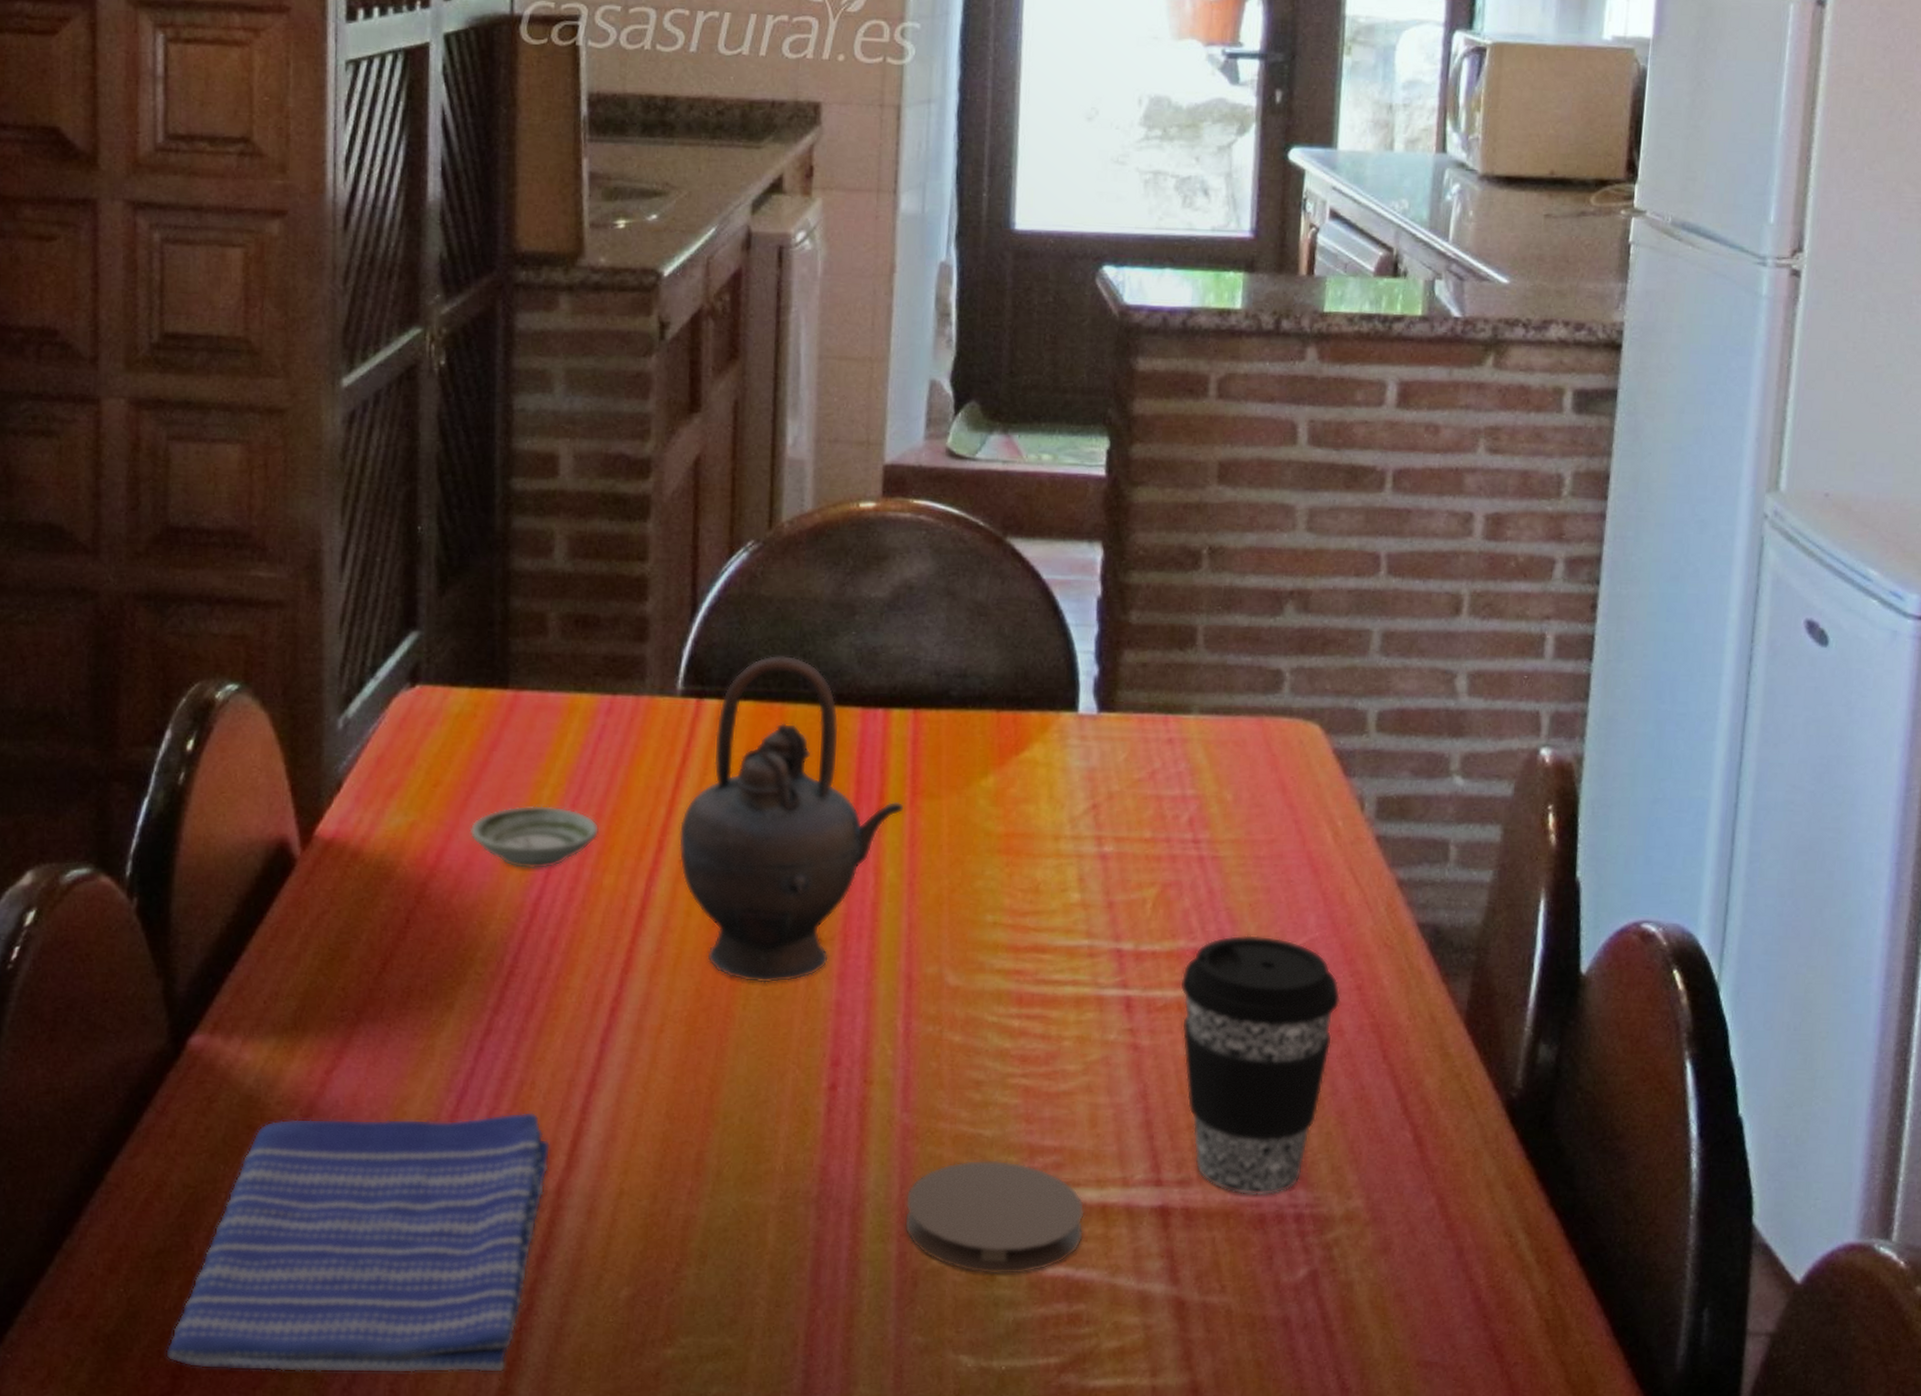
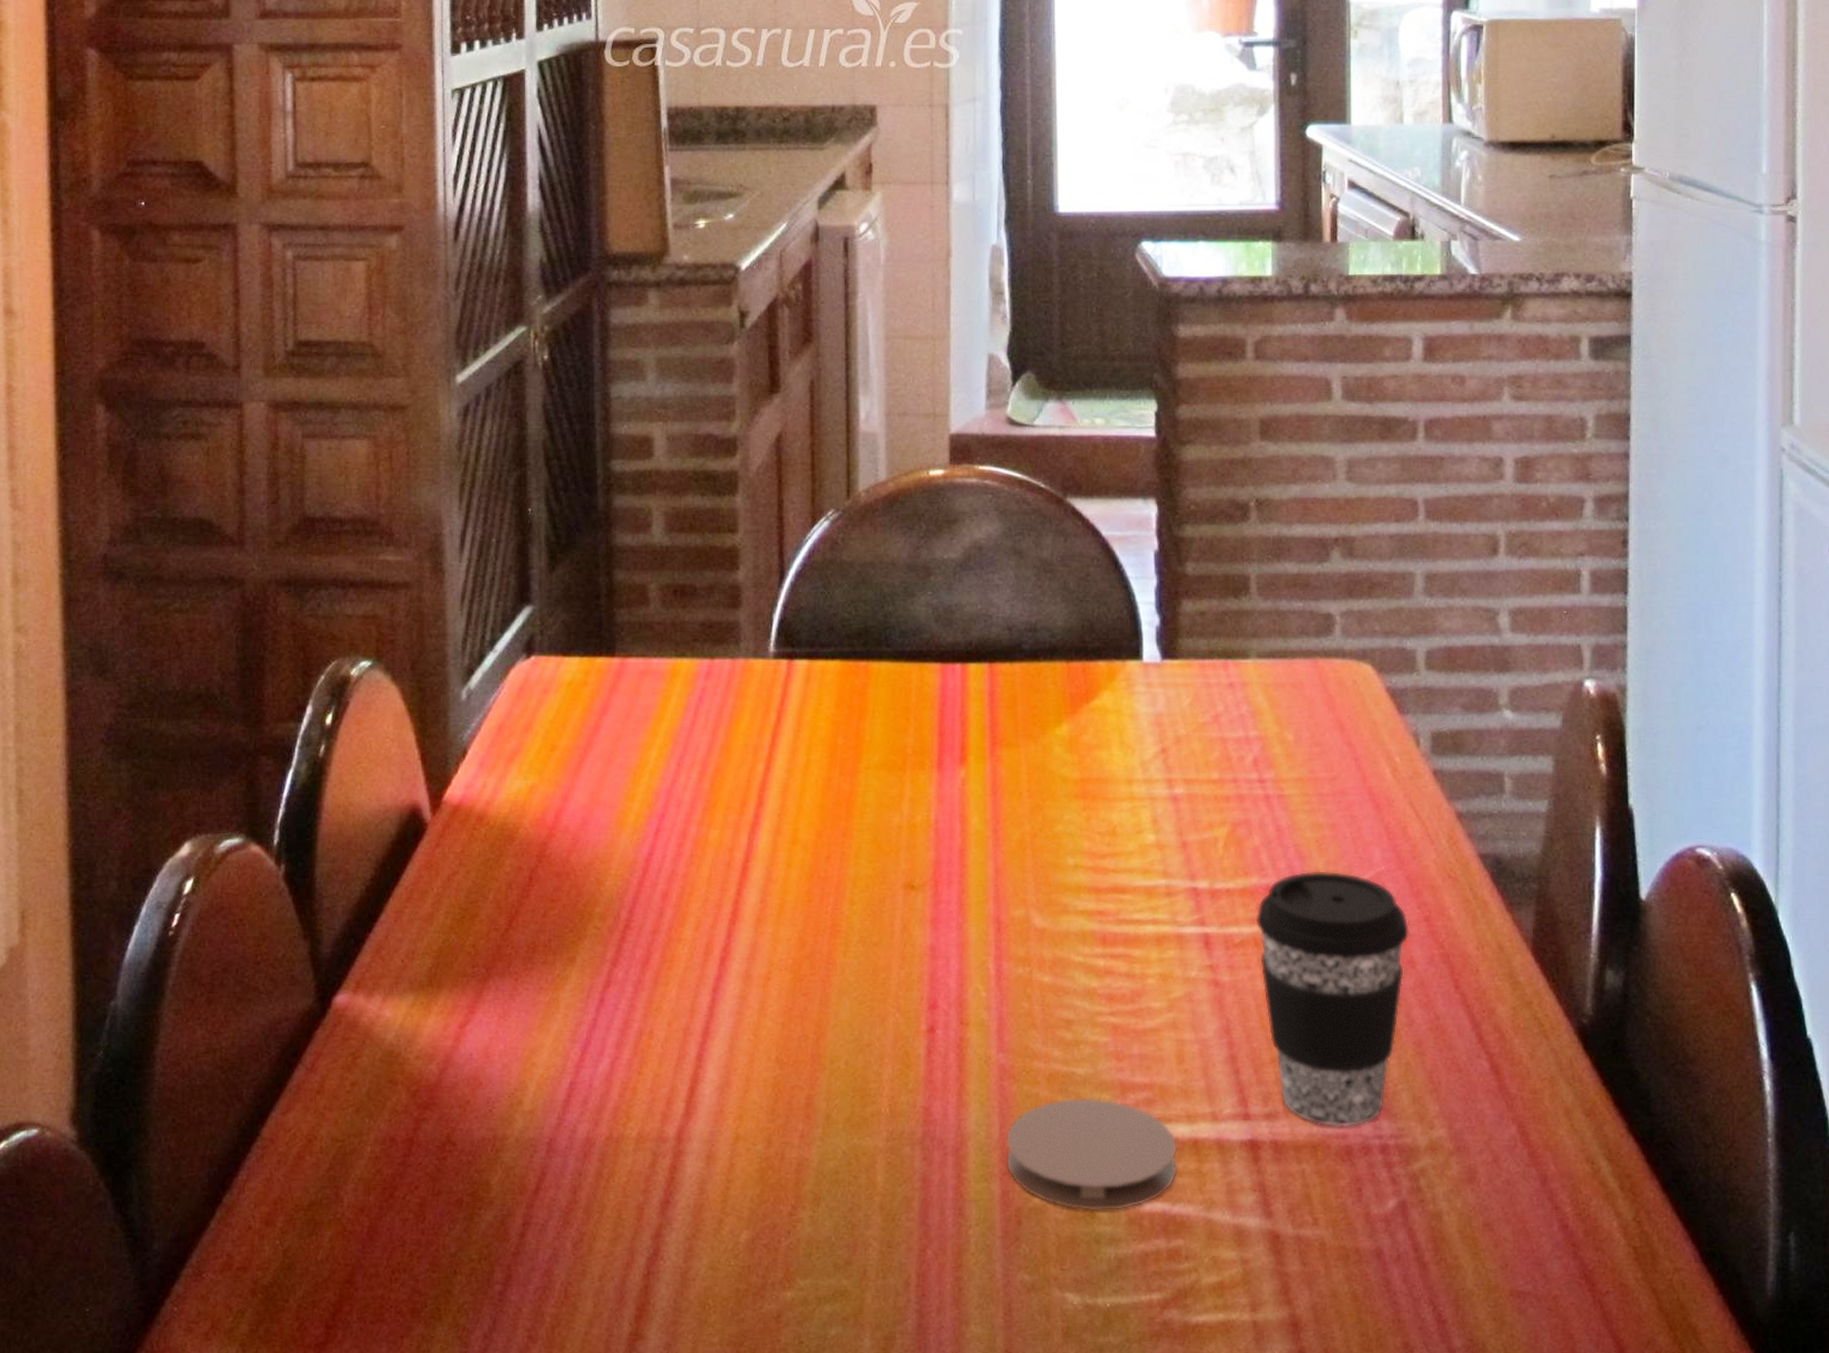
dish towel: present [166,1111,551,1374] -> none [320,1060,670,1320]
saucer: present [469,805,600,870] -> none [584,766,704,827]
teapot: present [678,655,904,983] -> none [776,616,985,930]

